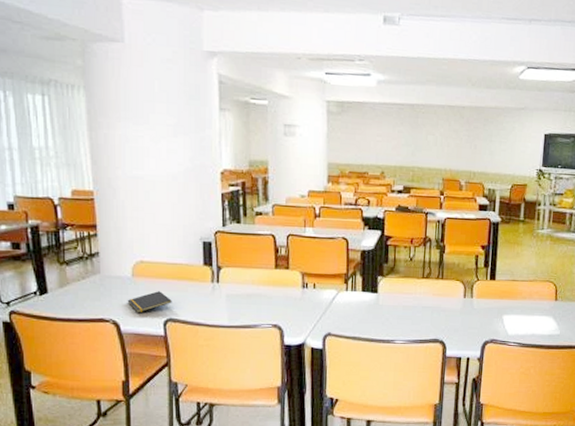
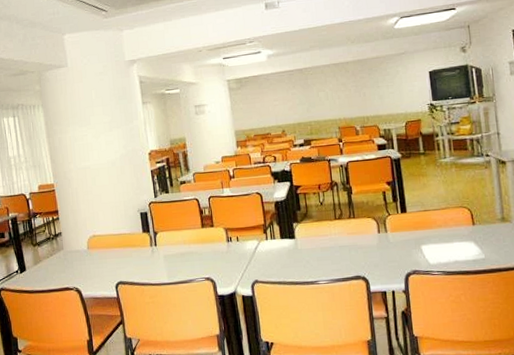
notepad: present [127,291,172,313] -> none [85,259,121,280]

